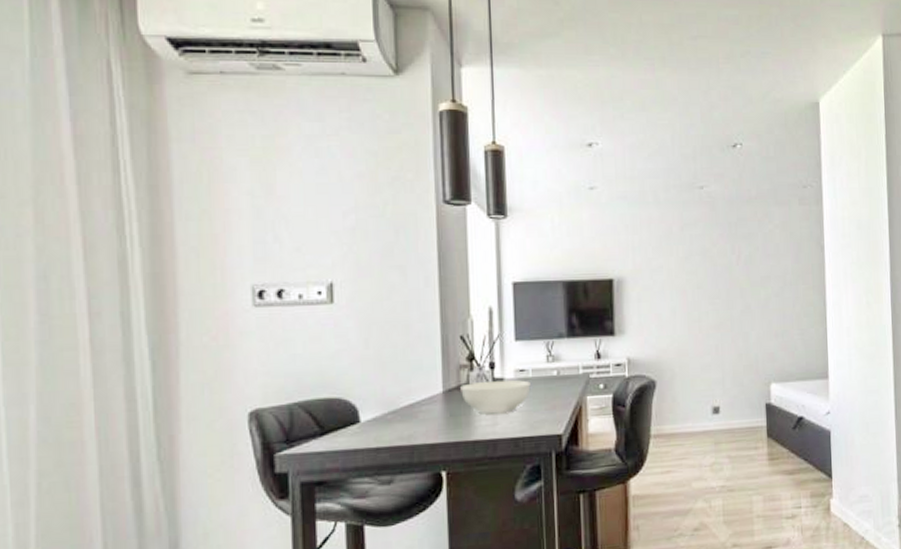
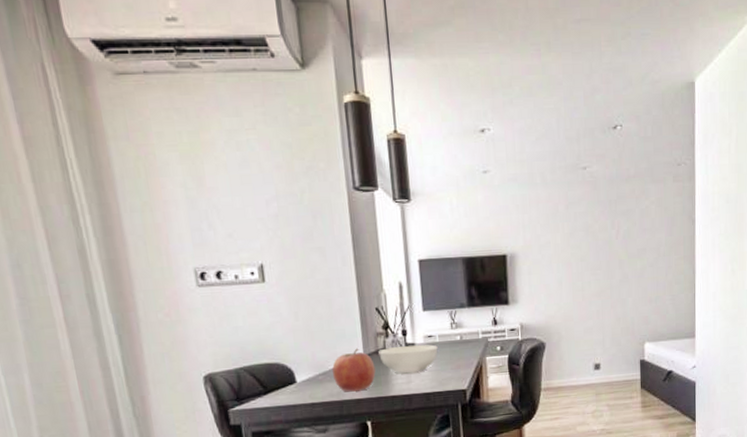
fruit: none [404,382,456,435] -> present [332,348,376,392]

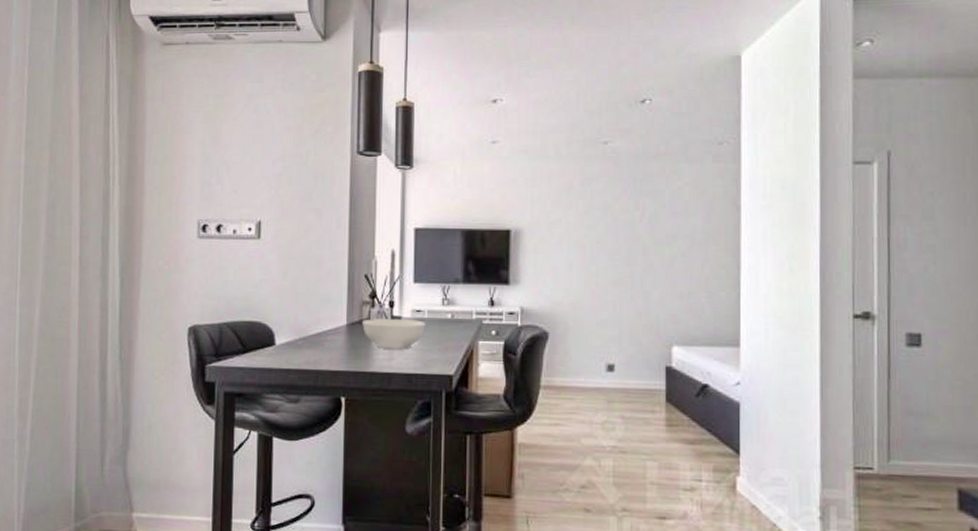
fruit: present [332,348,376,392] -> none [313,315,357,362]

